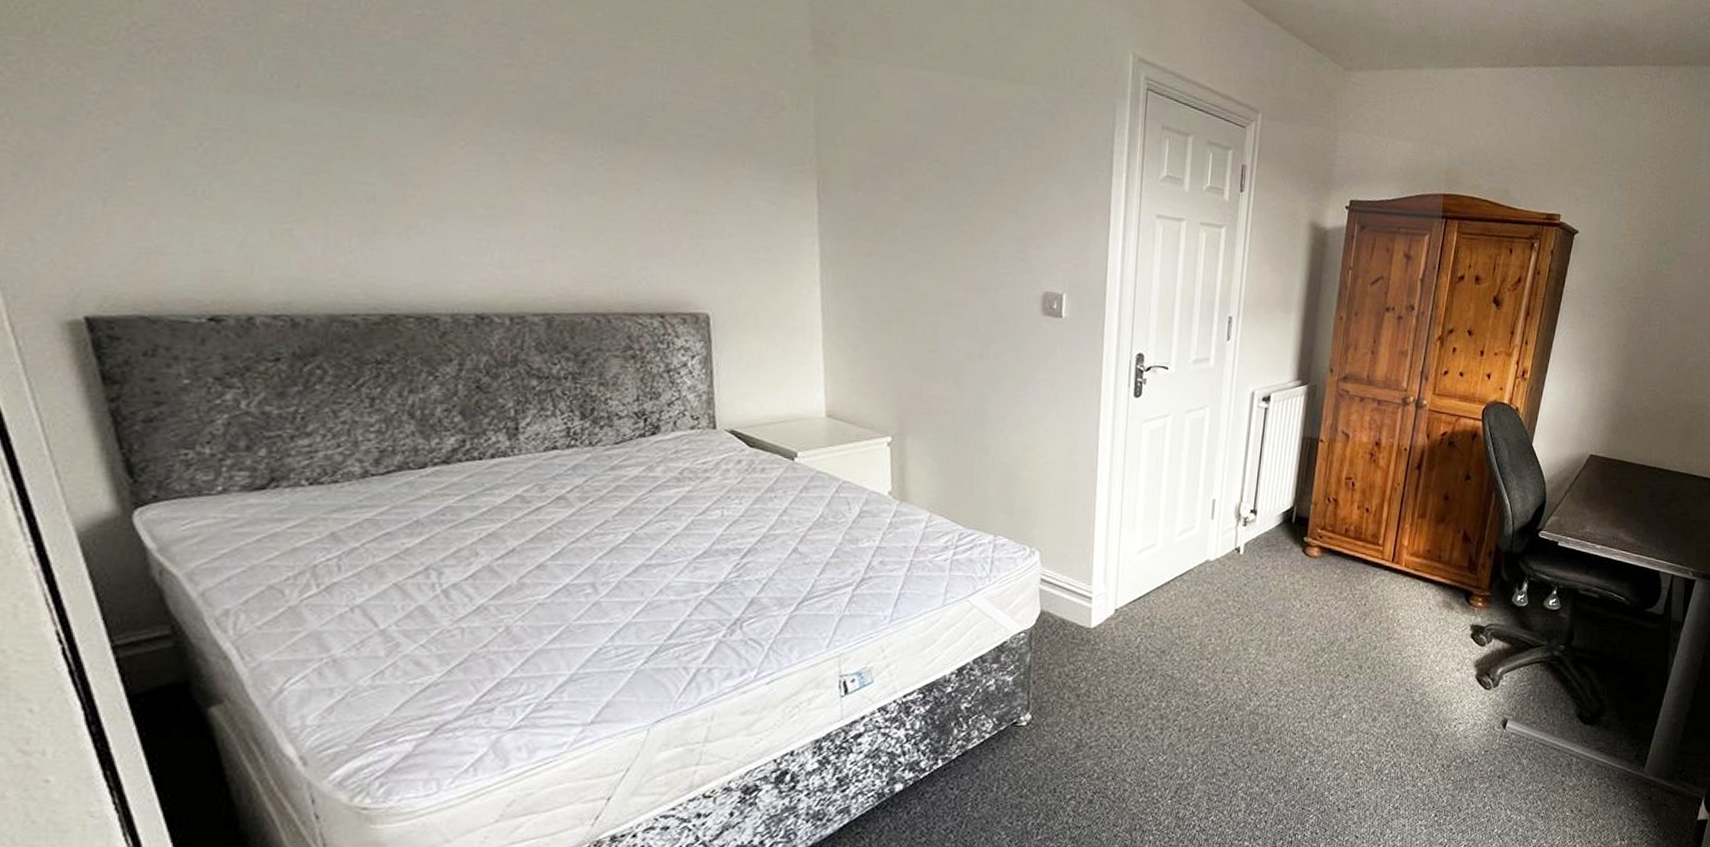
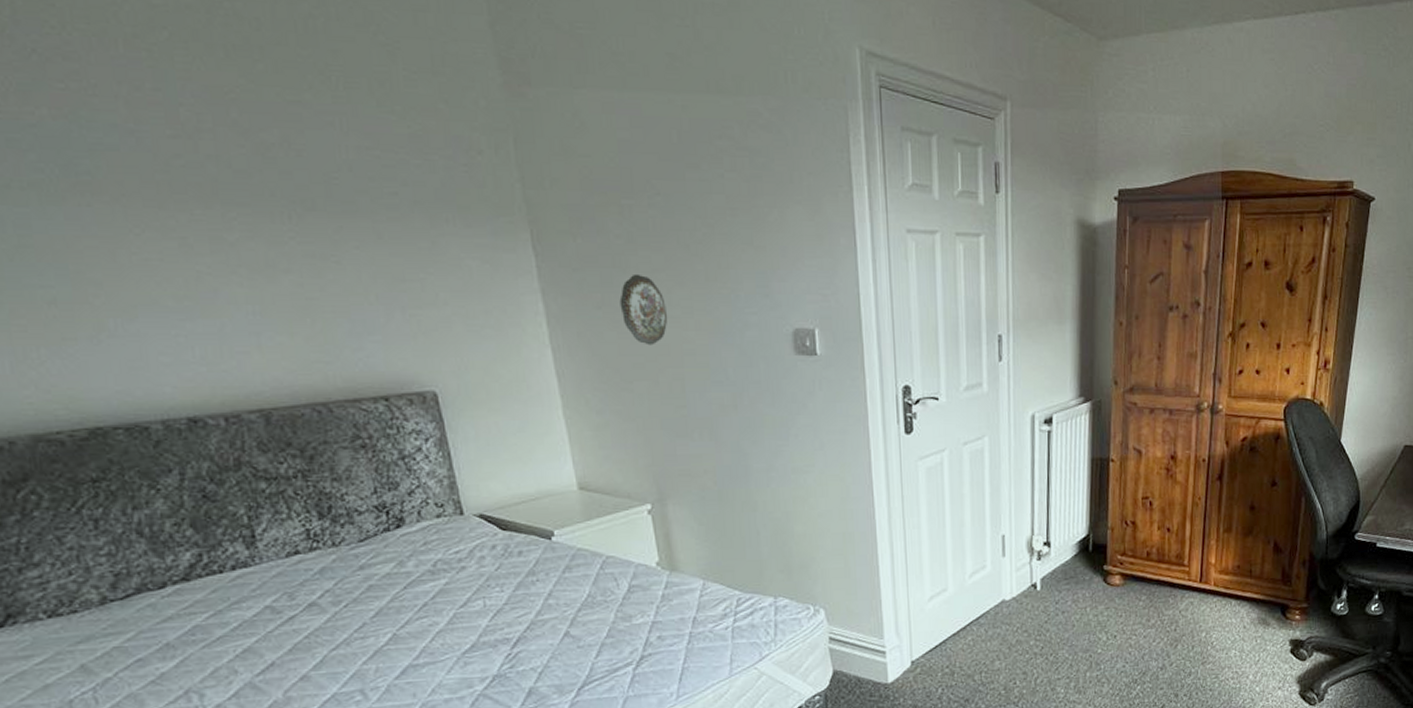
decorative plate: none [888,228,931,293] -> present [619,273,668,345]

